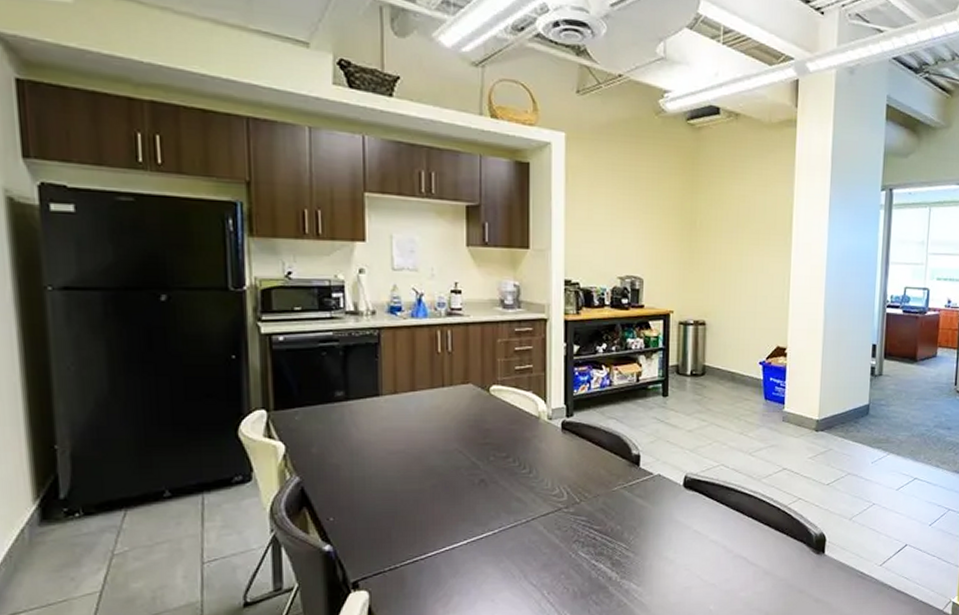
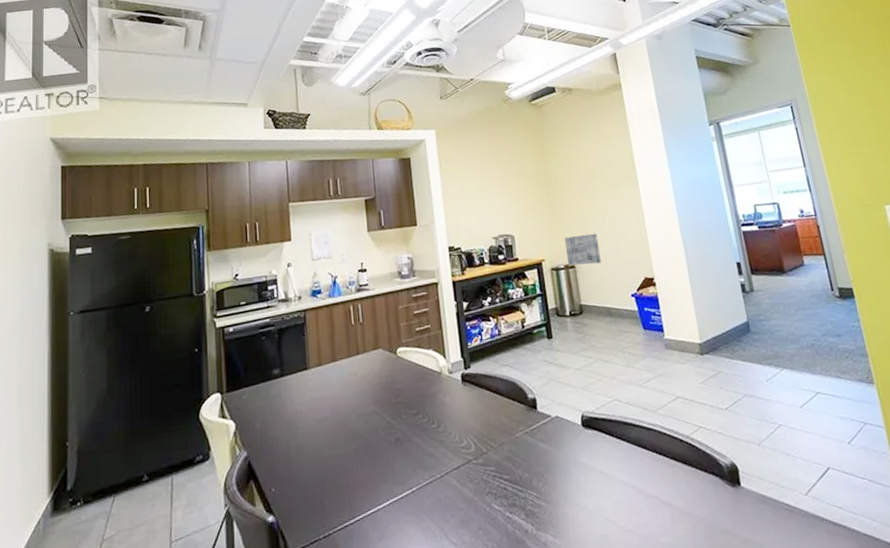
wall art: none [698,290,736,324] -> present [564,233,602,266]

